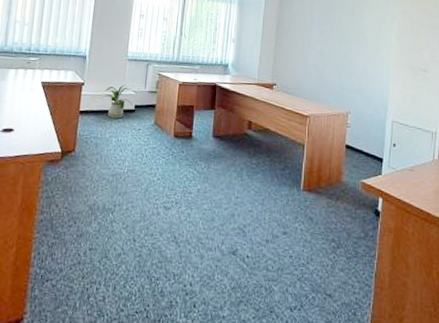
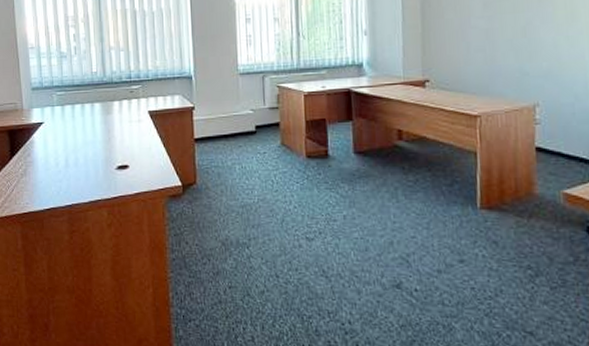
house plant: present [101,84,133,119] -> none [216,103,253,143]

